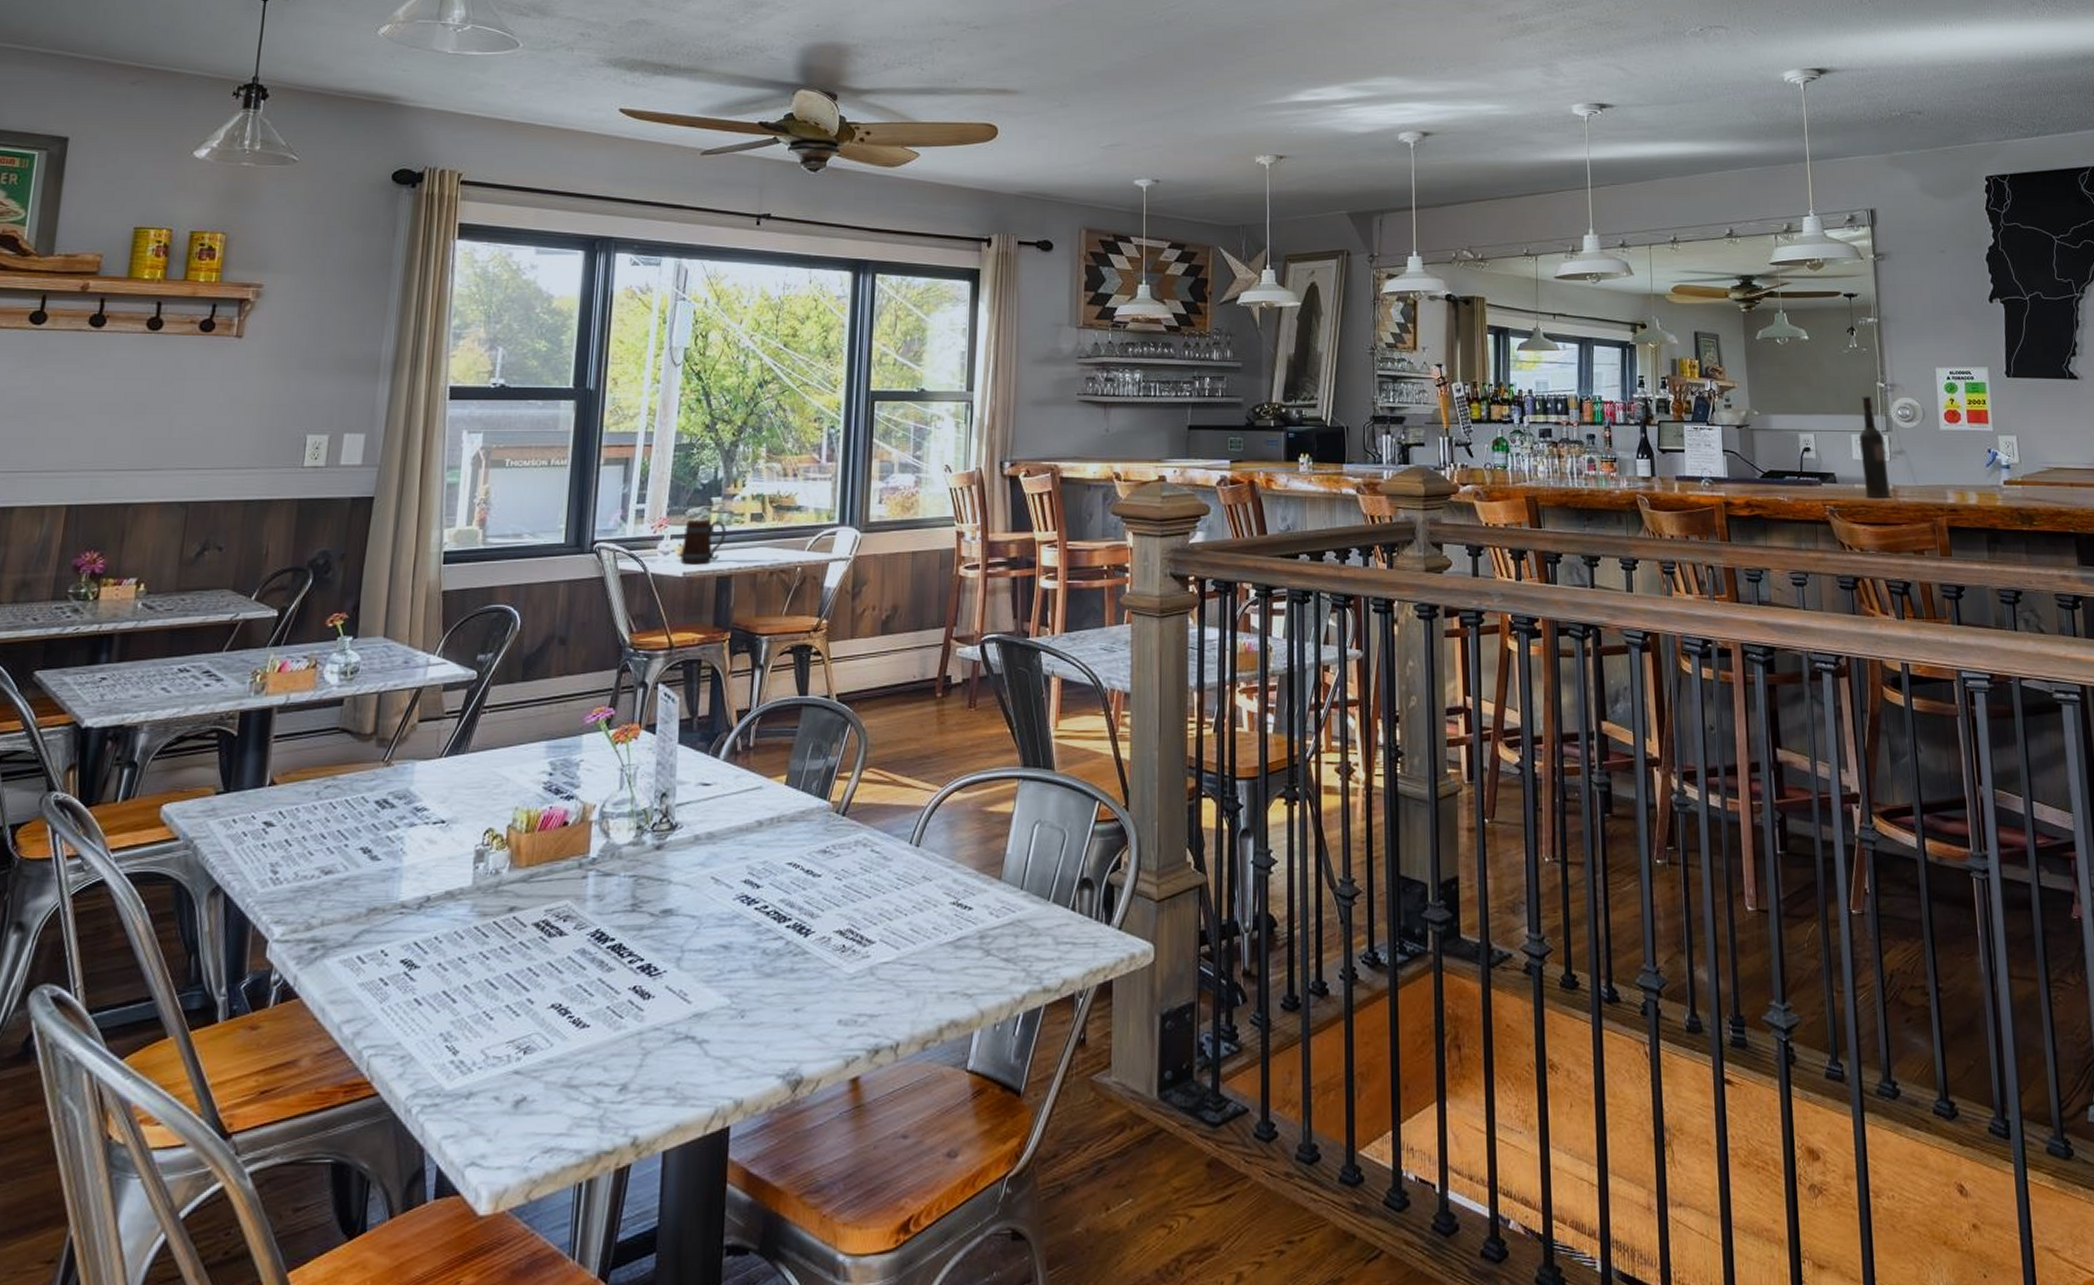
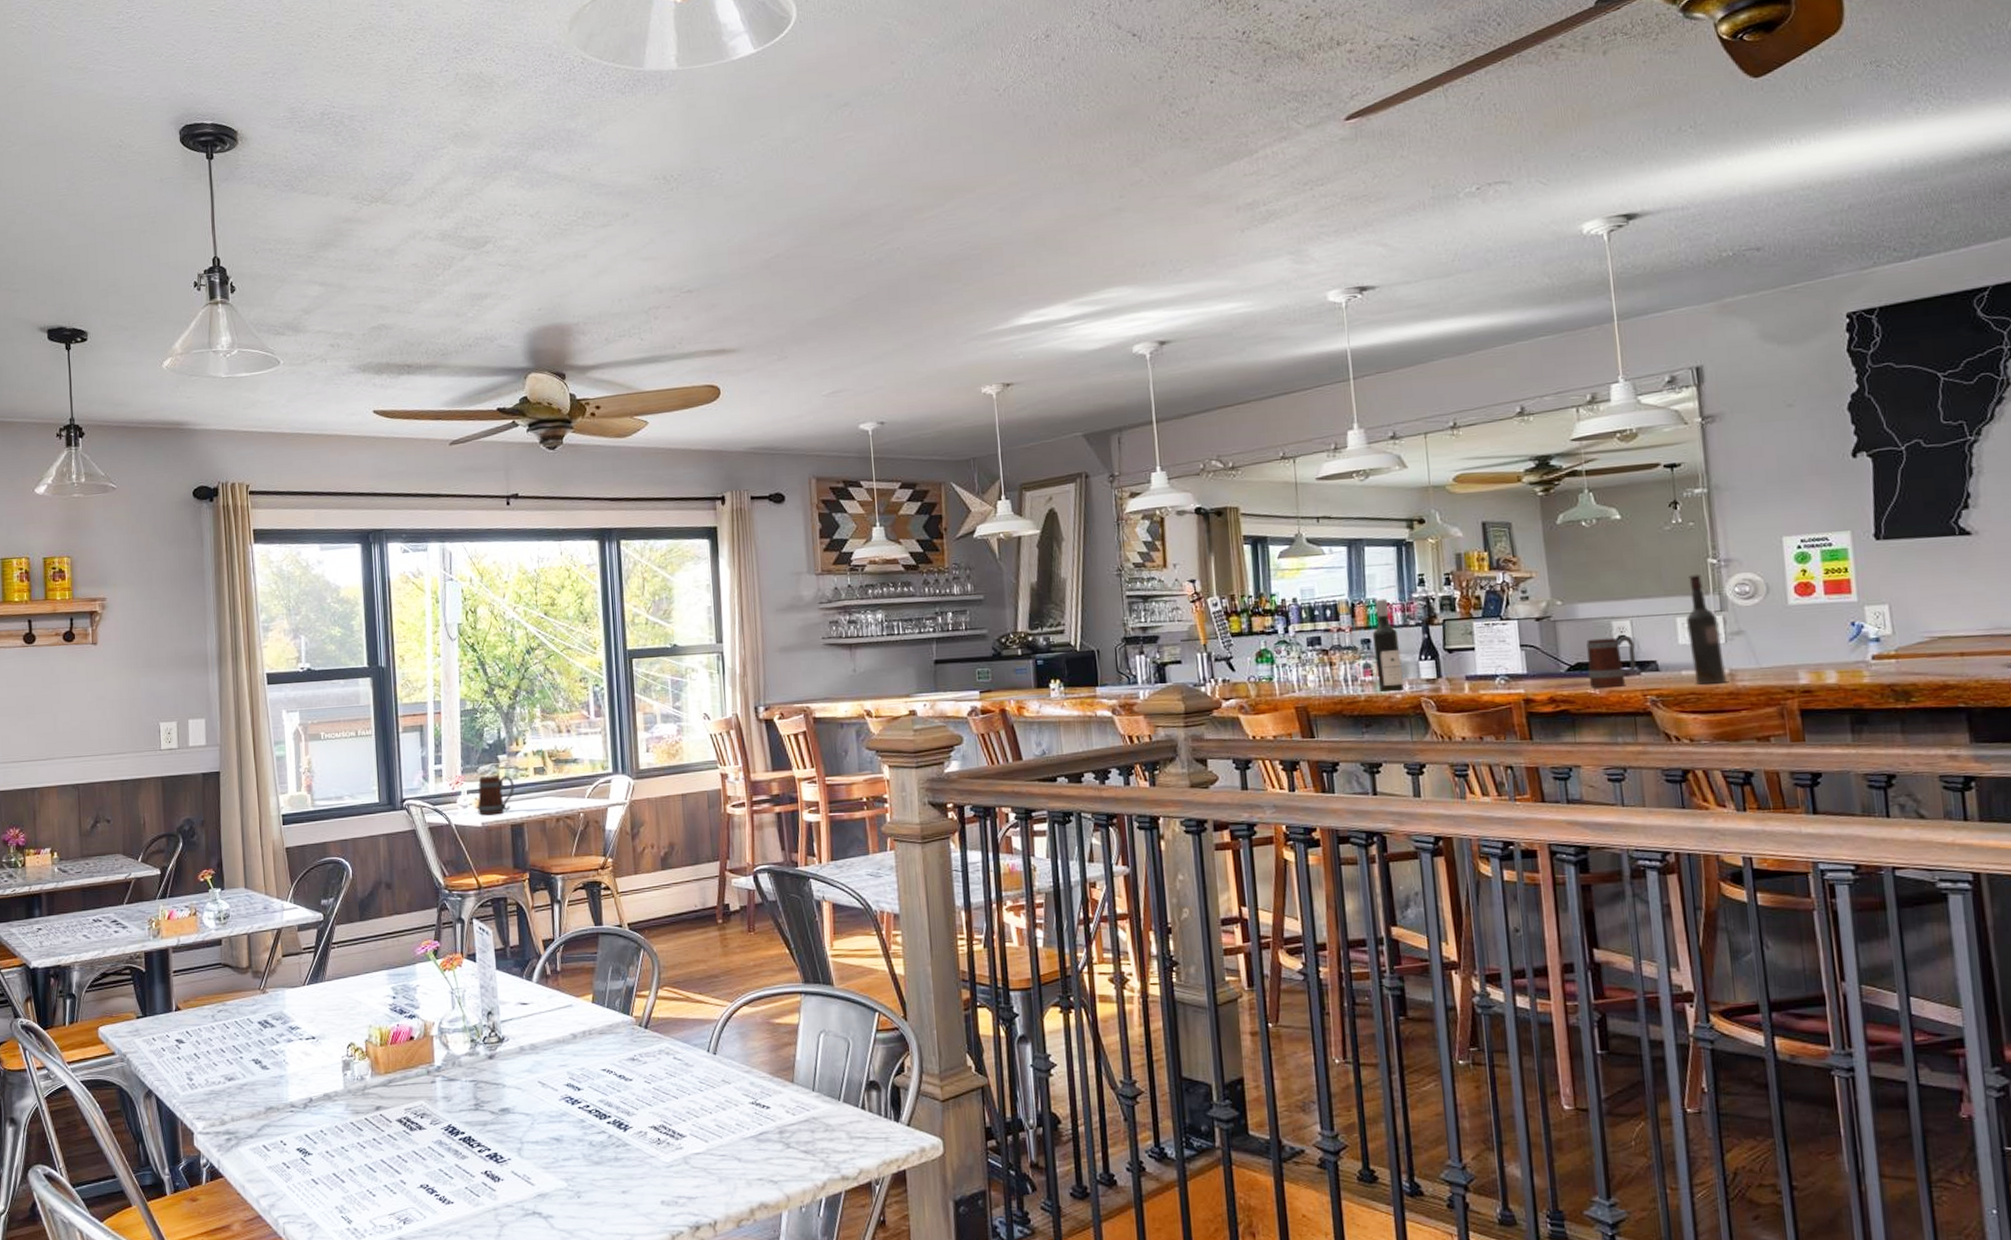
bottle: none [1597,397,1623,489] -> present [1372,598,1405,694]
beer mug: none [1778,447,1819,495] -> present [1586,635,1637,688]

